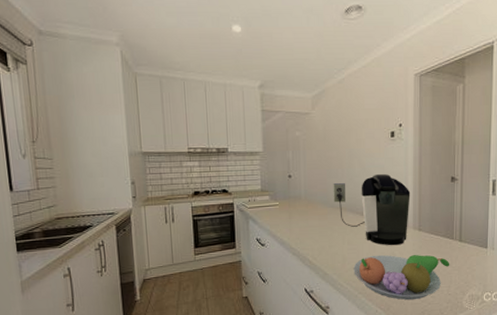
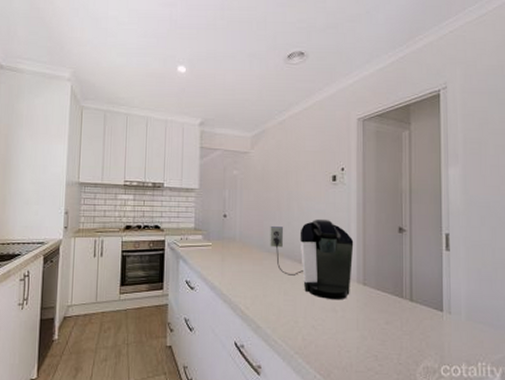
fruit bowl: present [353,255,450,301] -> none [290,309,400,367]

